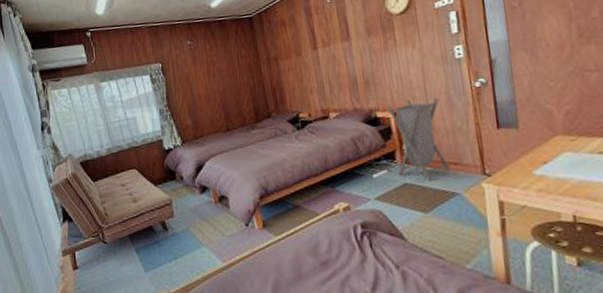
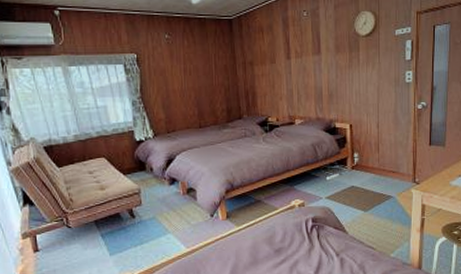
laundry hamper: present [386,97,450,180] -> none [344,114,389,184]

